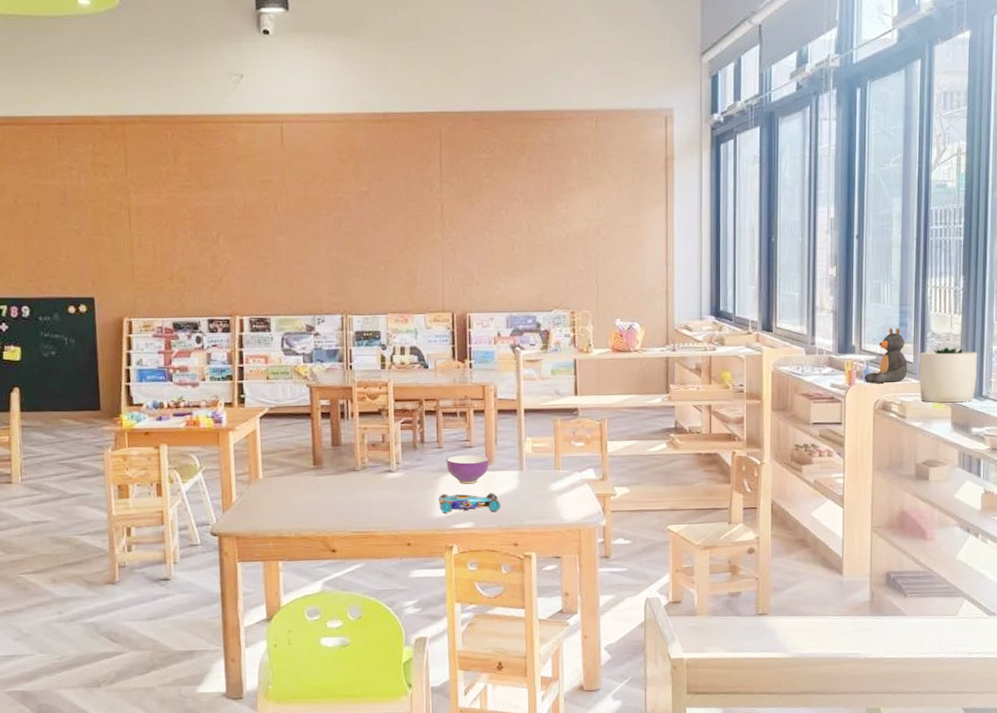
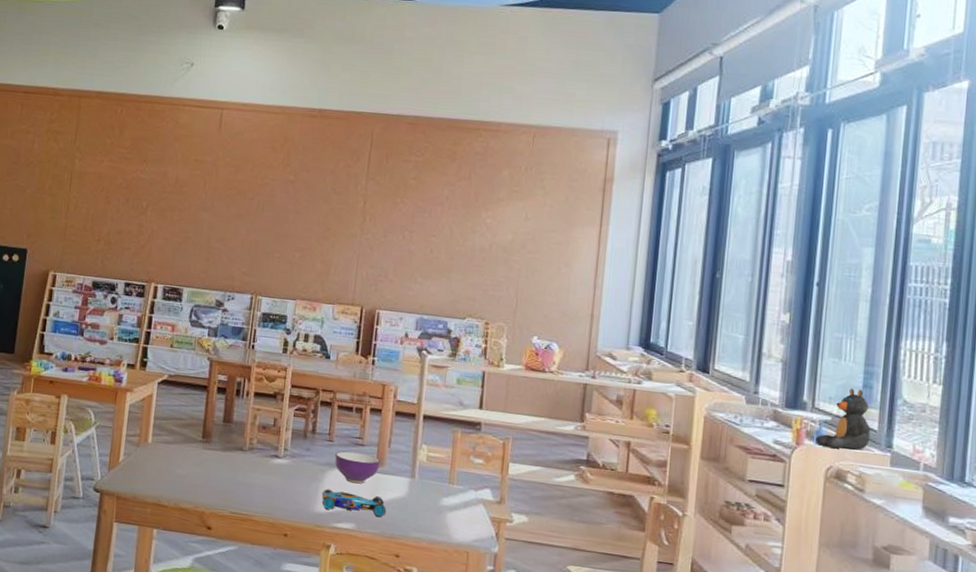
planter: present [919,347,977,403] -> none [884,419,960,487]

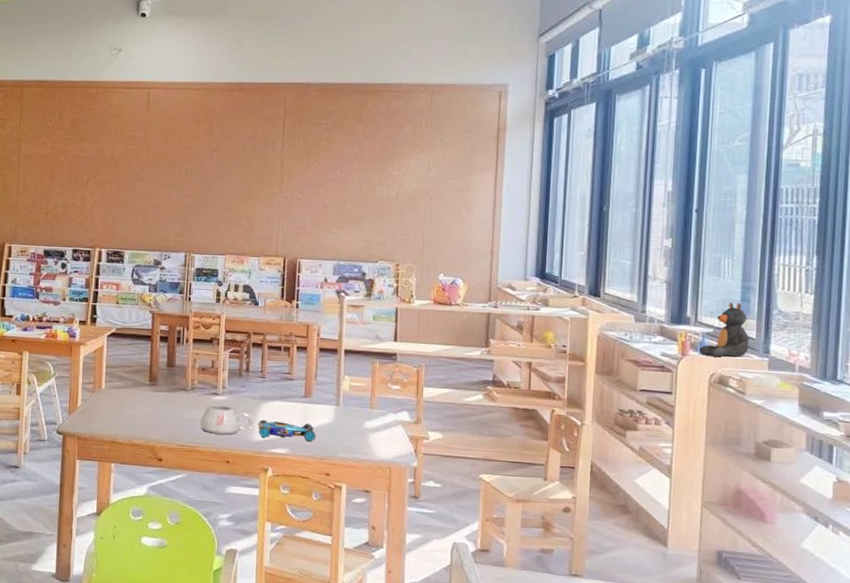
cup: none [256,467,317,504] -> present [200,404,253,435]
bowl: present [335,451,380,484] -> none [268,386,308,414]

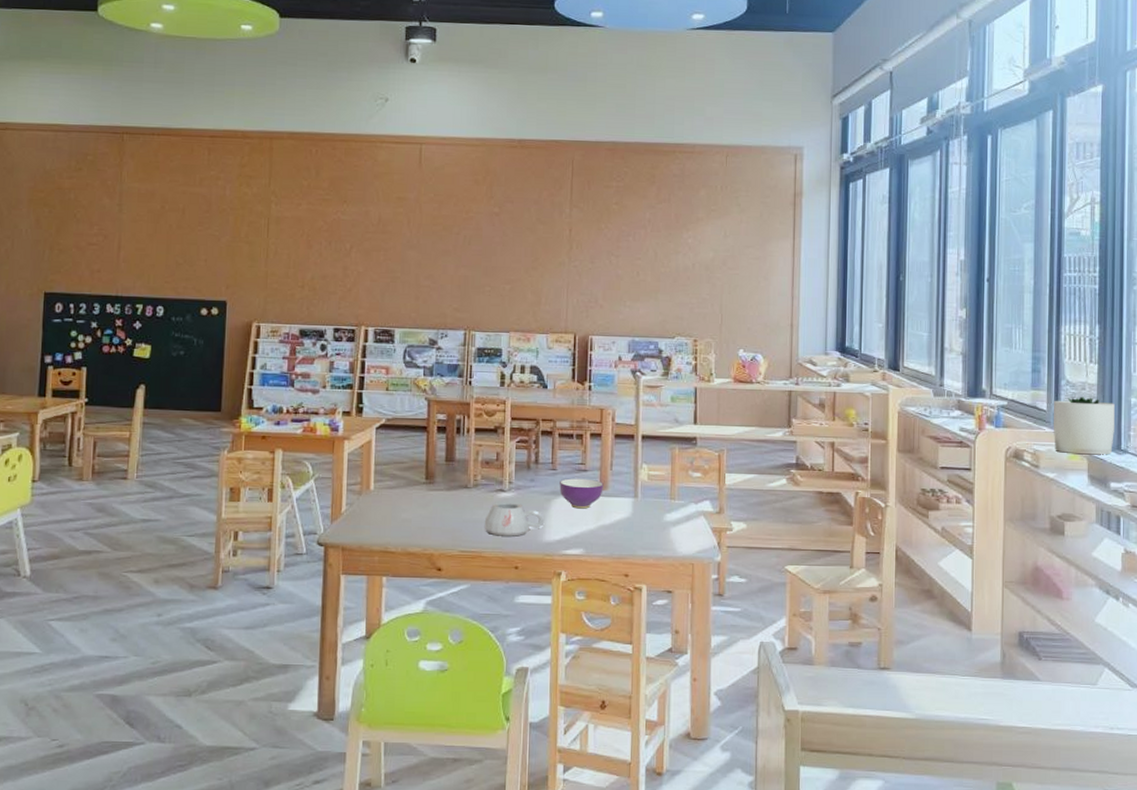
toy car: present [257,419,316,442] -> none [548,517,613,540]
bowl: none [268,386,308,414] -> present [559,478,603,509]
stuffed animal: present [699,302,749,358] -> none [995,373,1041,431]
planter: none [762,327,832,385] -> present [1053,397,1115,455]

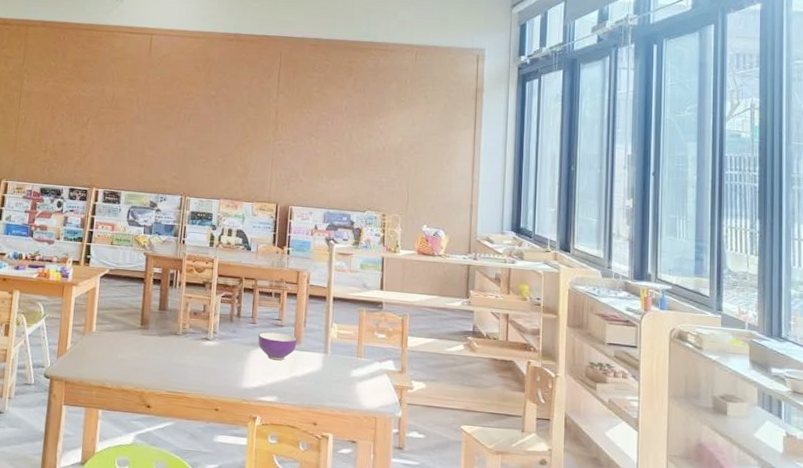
cup: present [484,502,544,537] -> none [189,349,243,382]
planter: present [1053,397,1115,455] -> none [715,286,775,342]

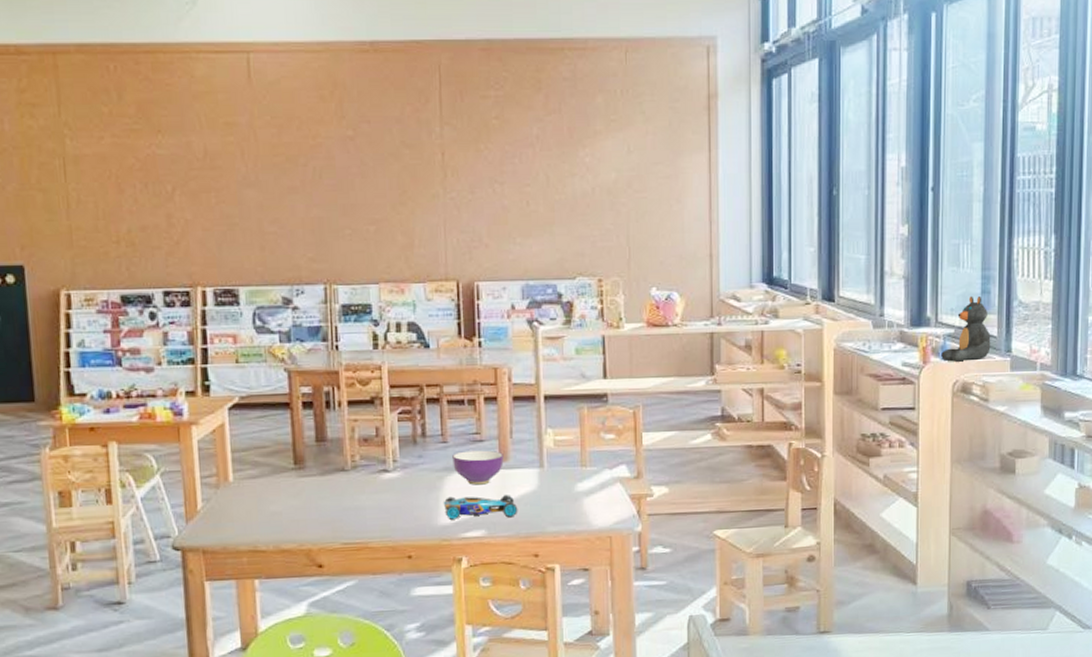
toy car: none [247,366,305,390] -> present [443,494,518,520]
stuffed animal: none [660,261,704,315] -> present [941,295,991,362]

